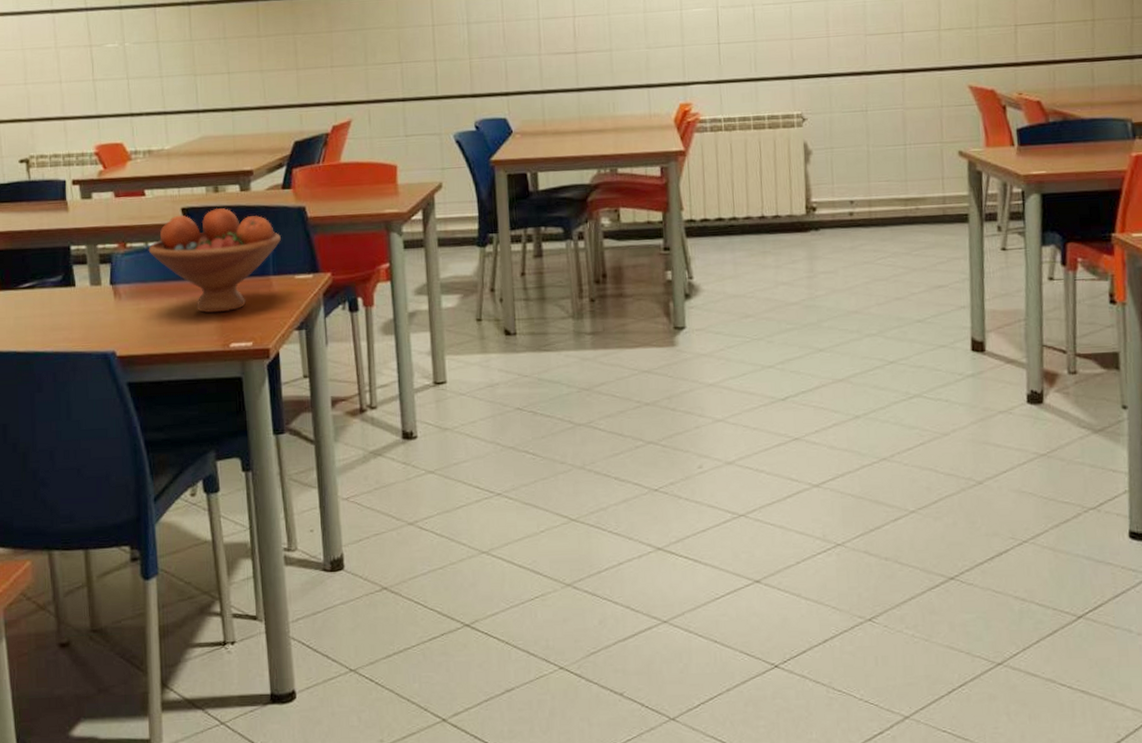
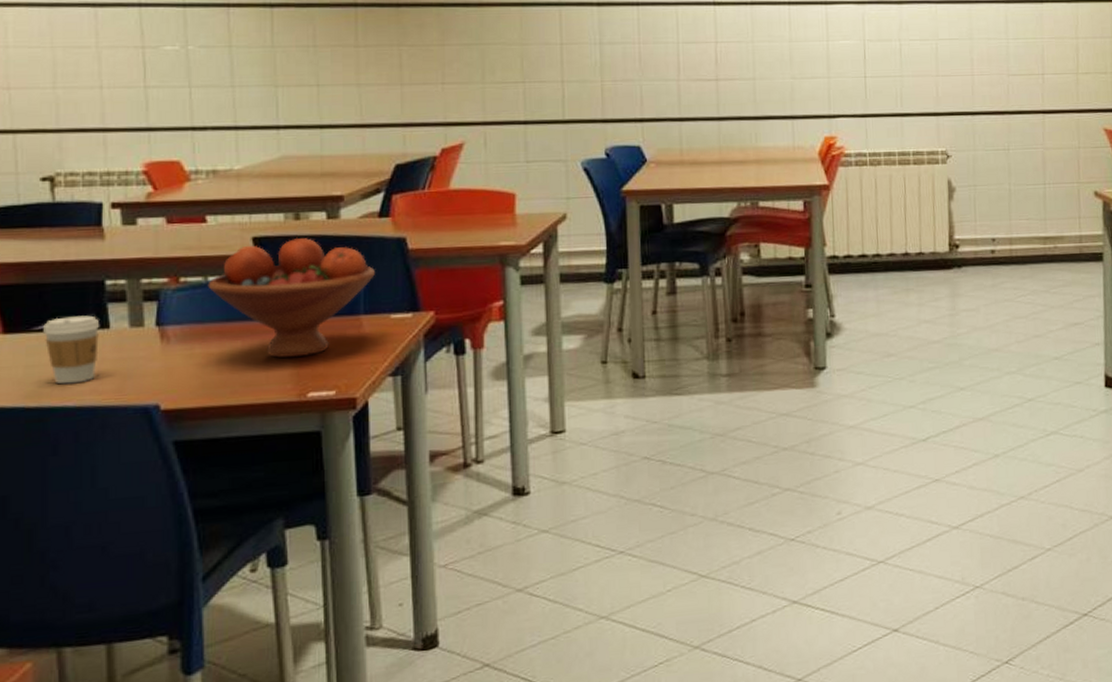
coffee cup: none [26,275,69,333] -> present [43,315,100,385]

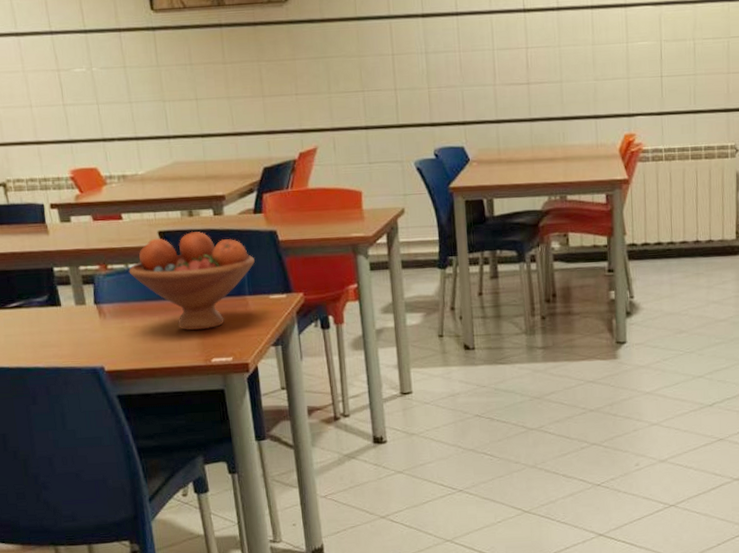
coffee cup: present [43,315,100,385] -> none [14,296,56,350]

